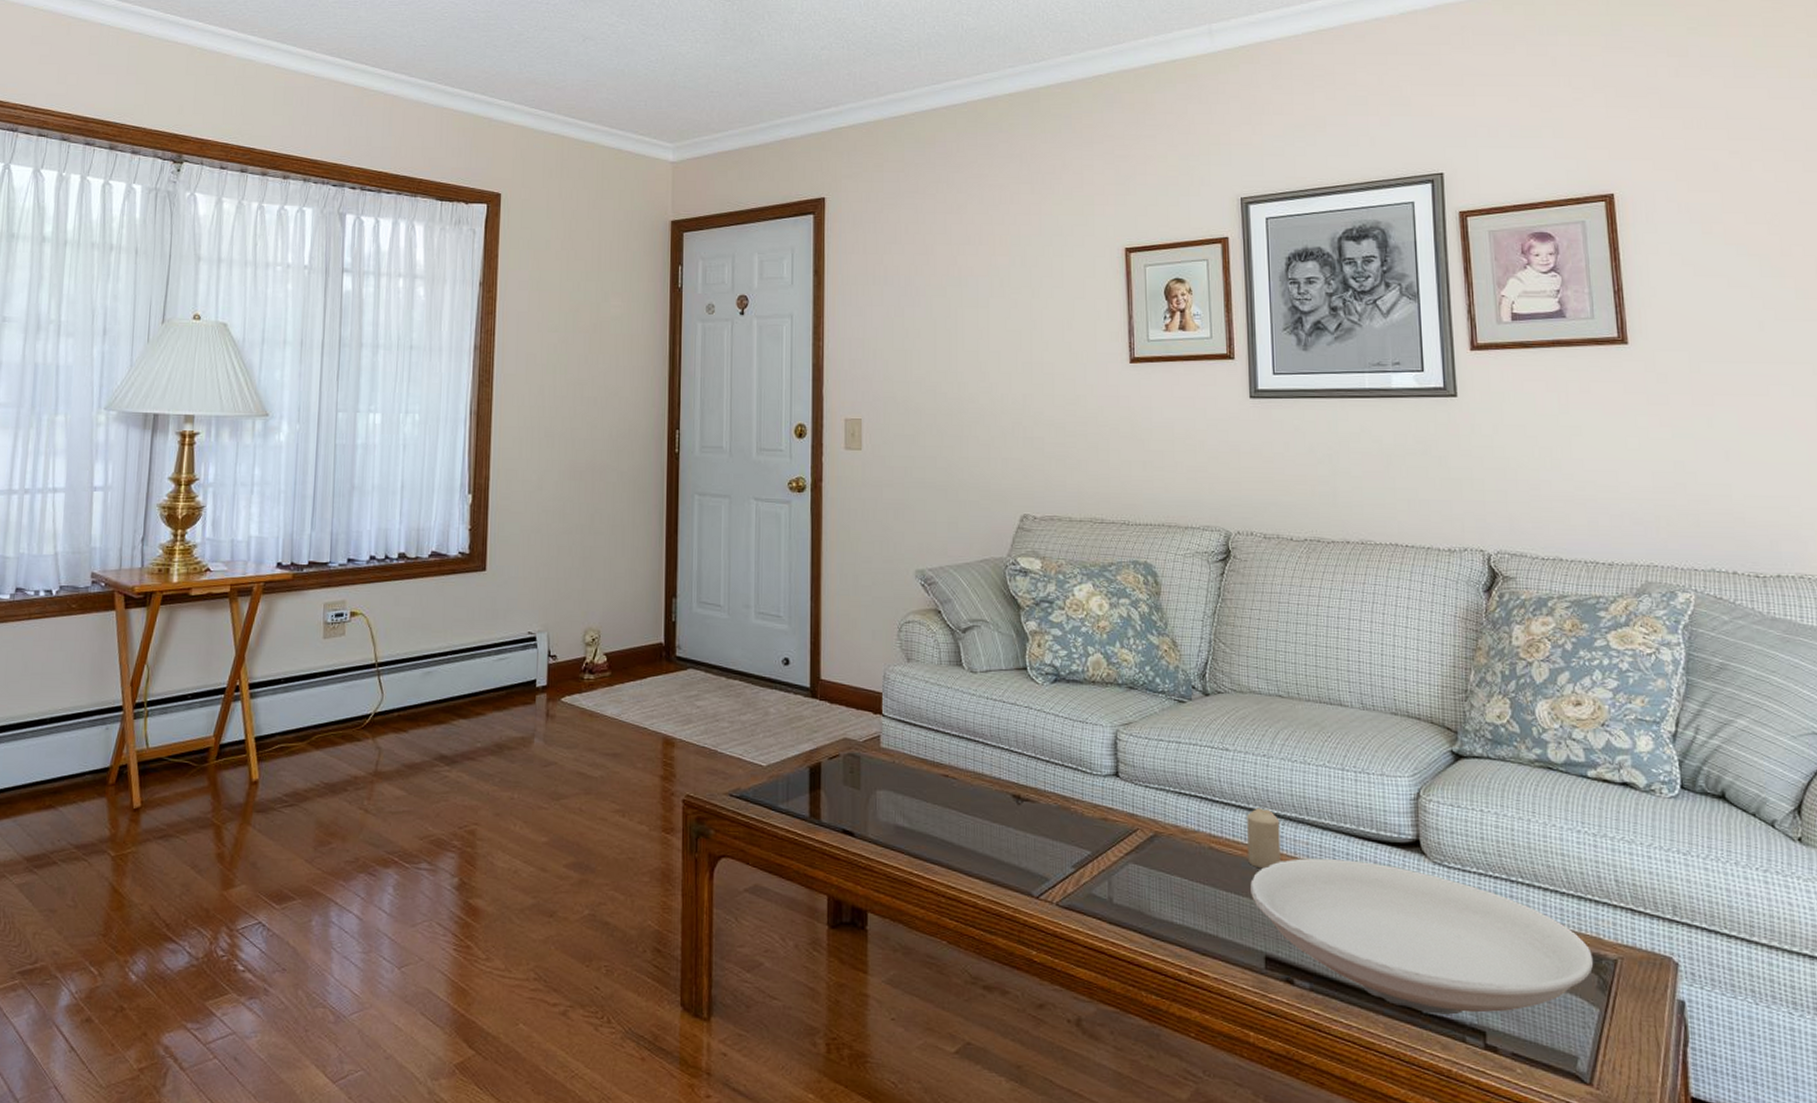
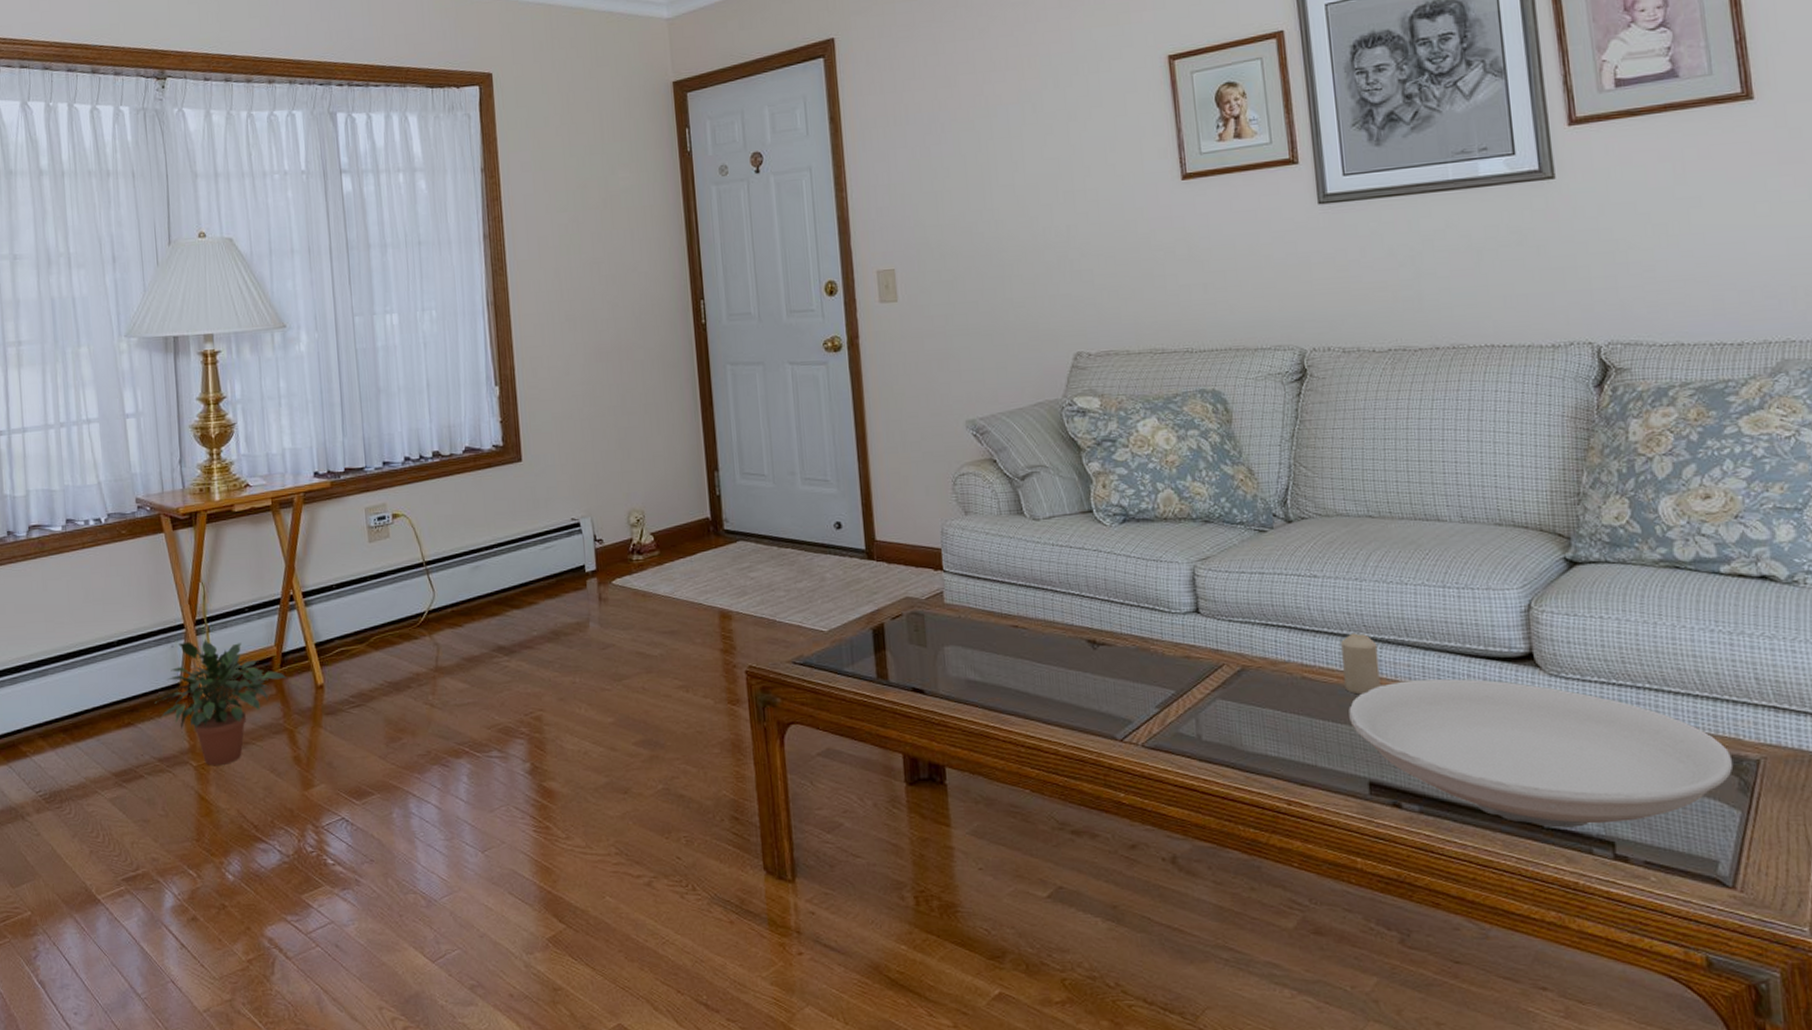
potted plant: none [80,724,222,858] -> present [154,639,287,766]

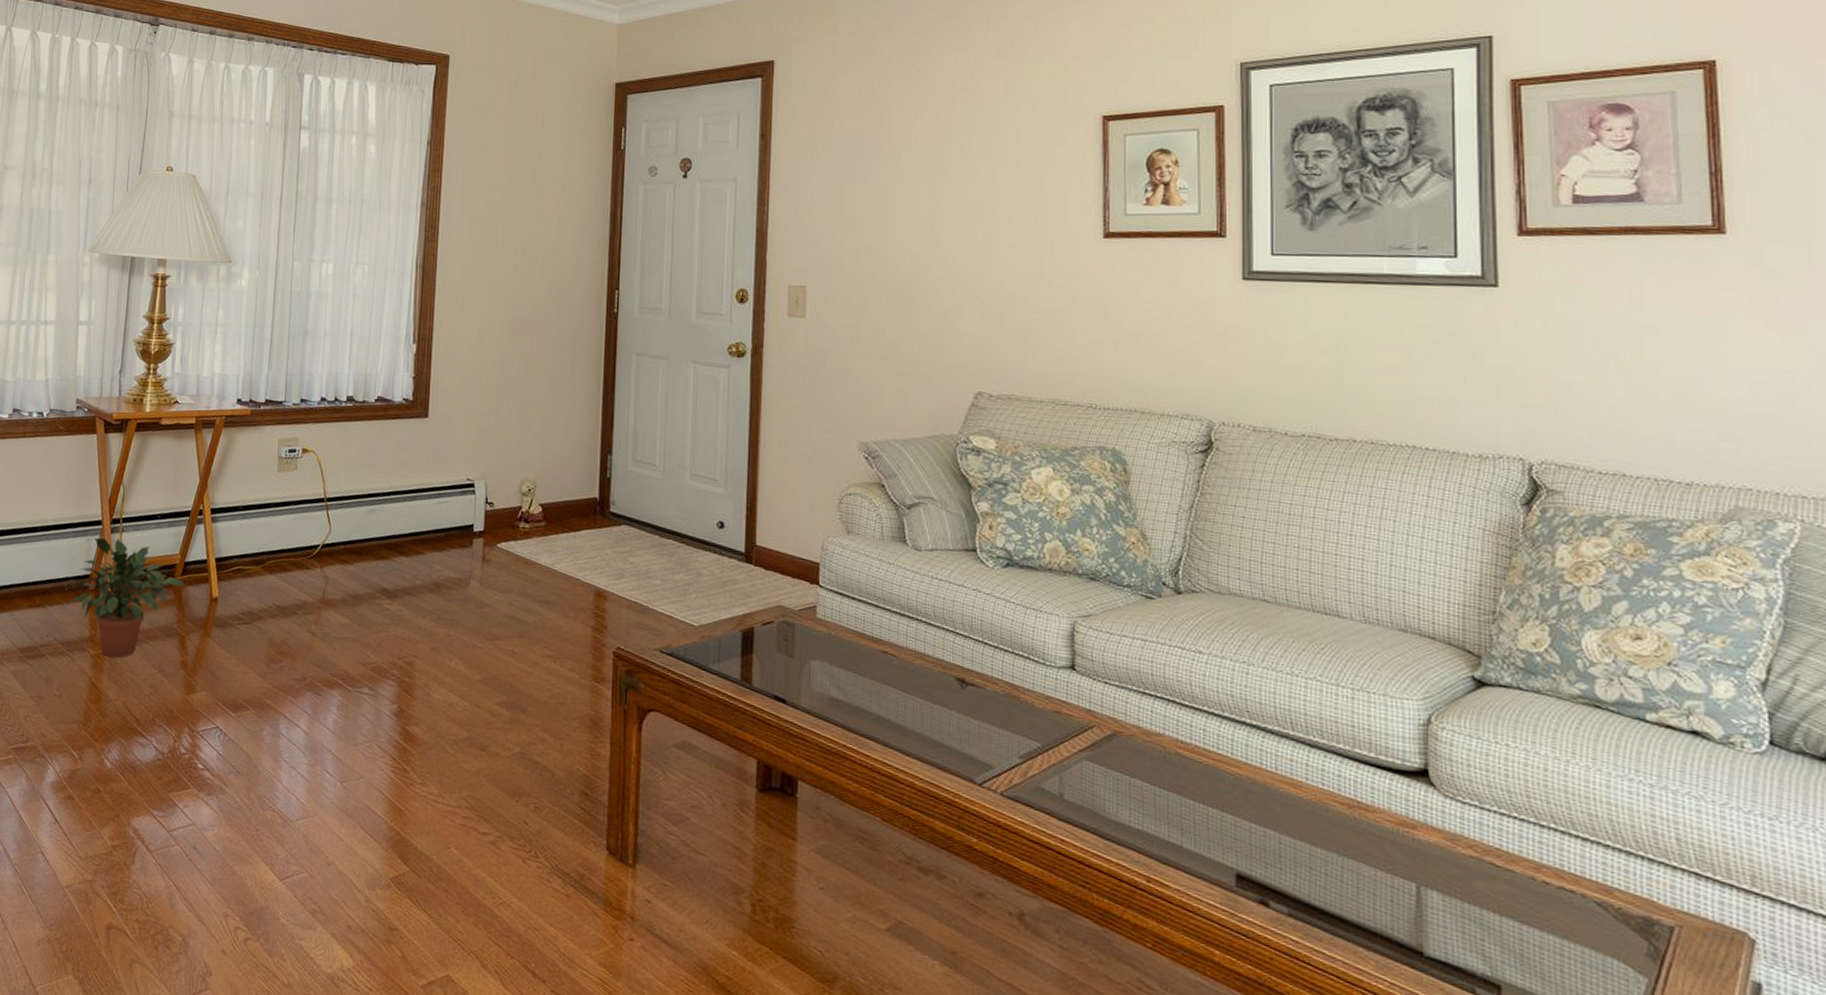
candle: present [1341,633,1381,695] -> none [1221,716,1259,782]
decorative bowl: present [1348,678,1734,828] -> none [1222,774,1643,967]

